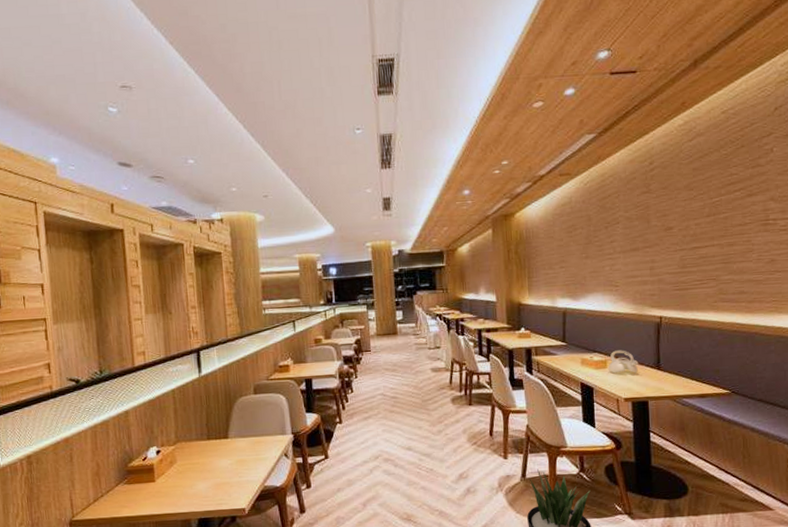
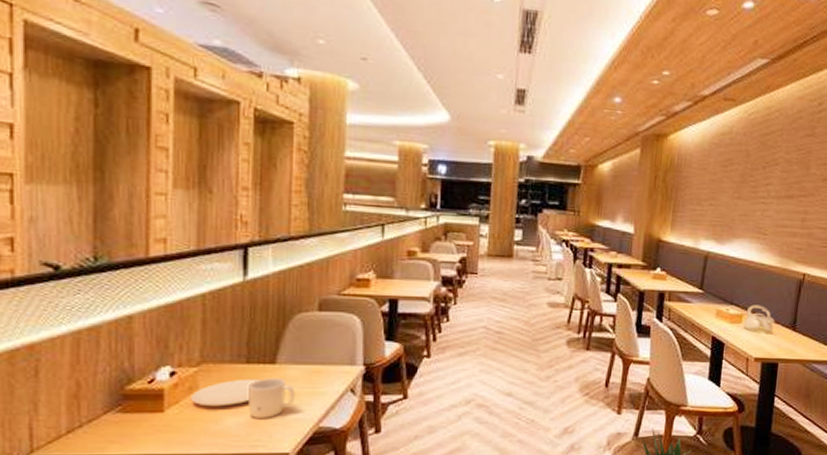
plate: none [172,451,218,476] -> present [190,378,259,407]
mug: none [210,450,245,482] -> present [247,378,295,418]

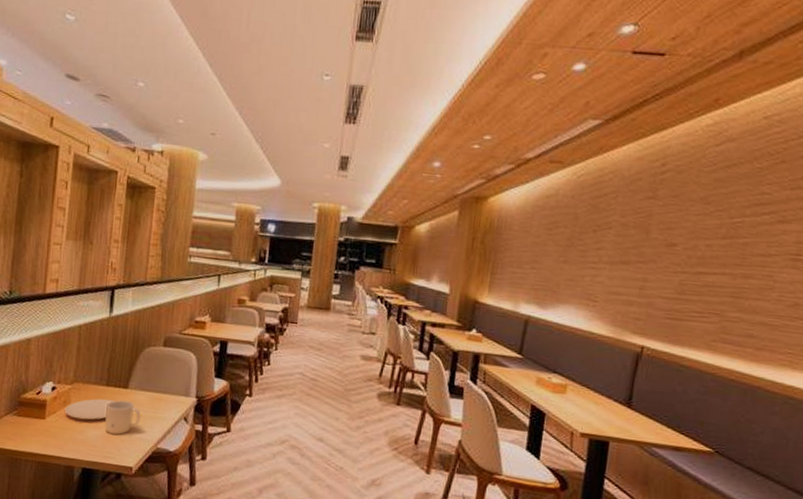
teapot: present [742,305,775,333] -> none [567,375,606,408]

